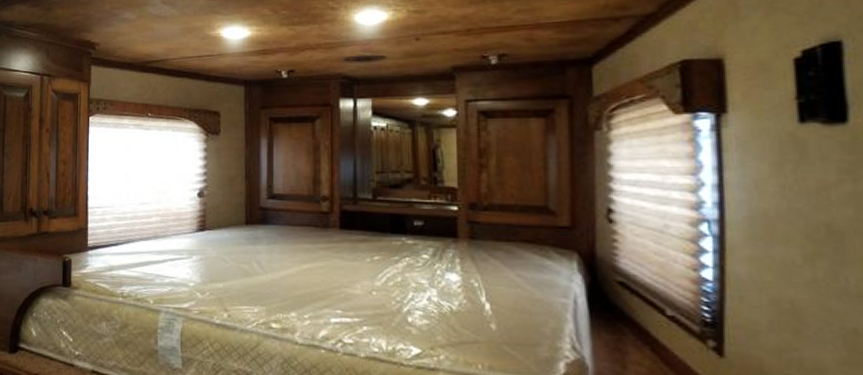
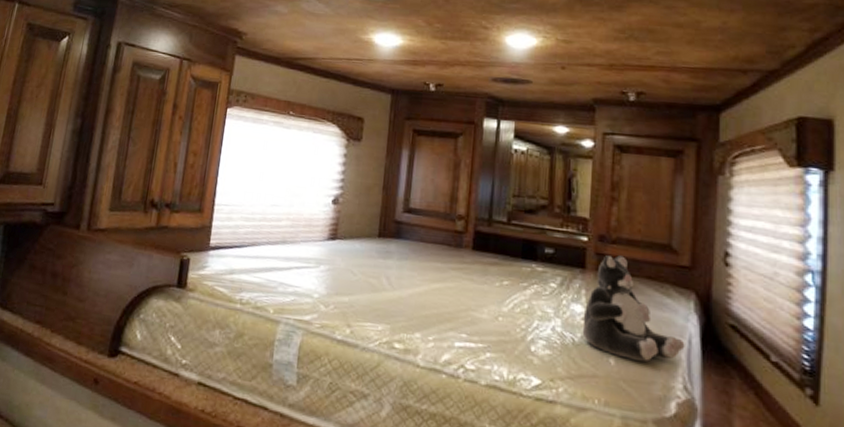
plush toy: none [459,222,570,324] -> present [582,255,685,361]

